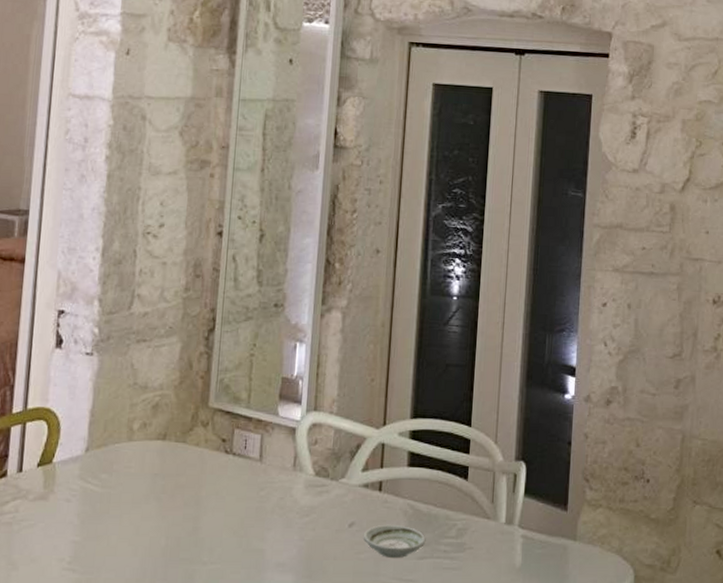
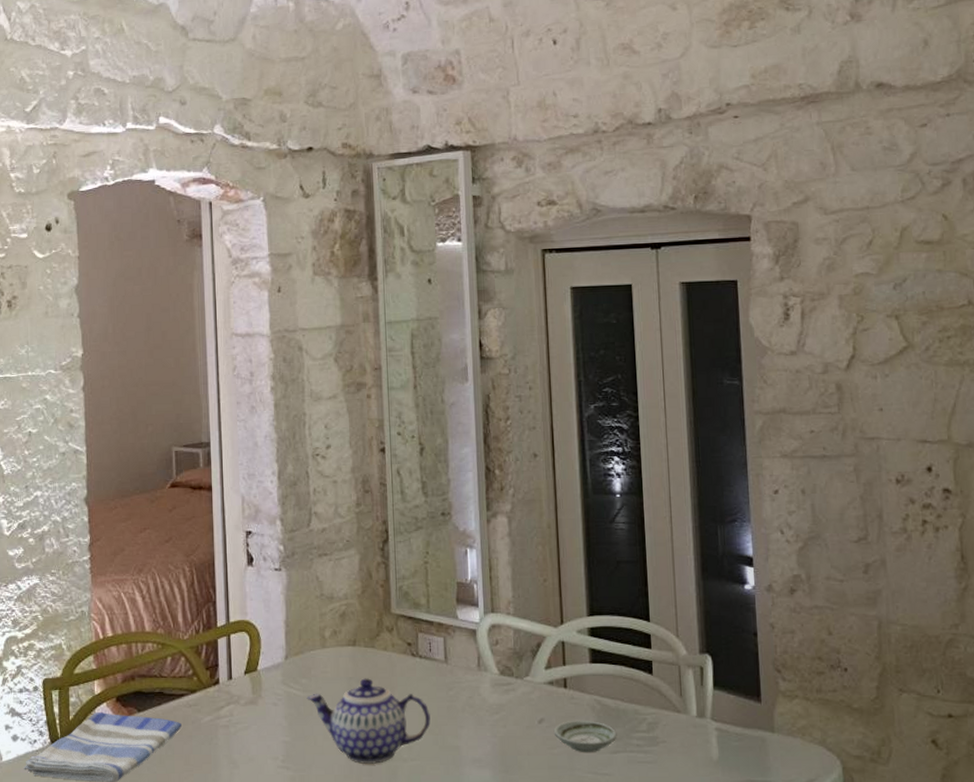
teapot: none [104,475,237,567] -> present [306,678,431,764]

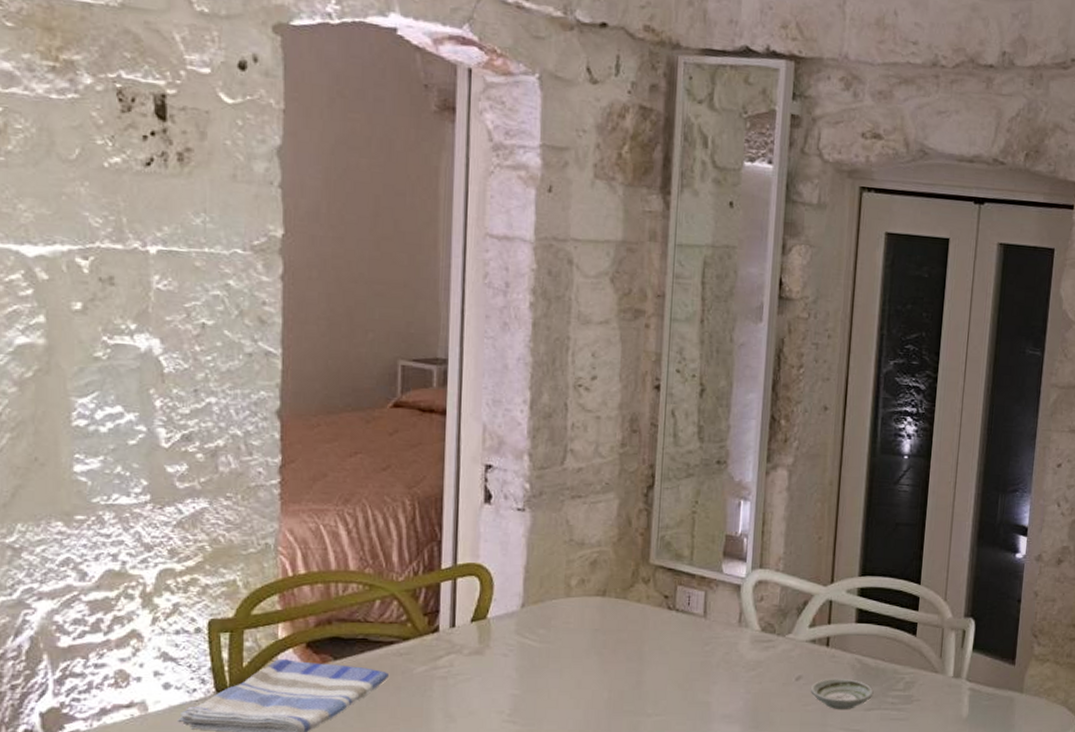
teapot: present [306,678,431,764] -> none [543,630,682,719]

